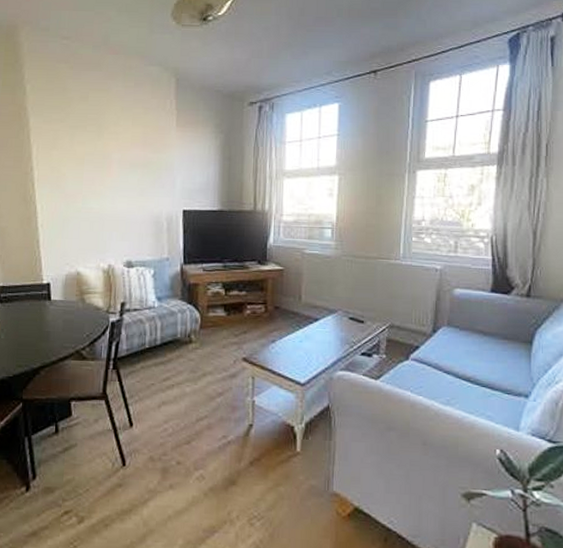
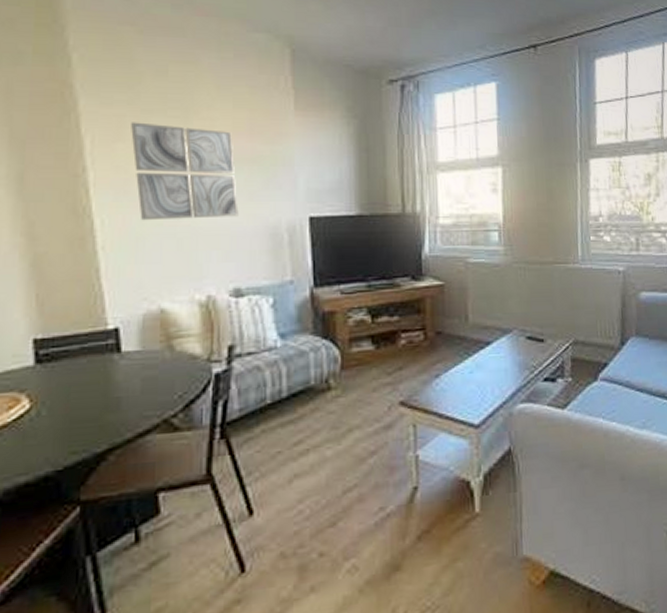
wall art: none [62,135,133,208] -> present [131,122,239,221]

